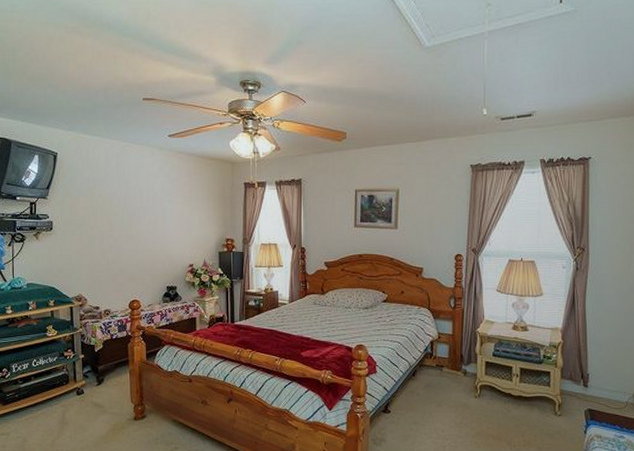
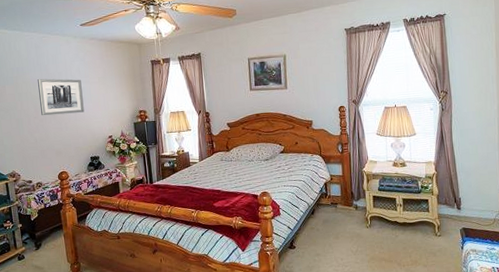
wall art: none [115,193,165,235] -> present [38,78,85,116]

